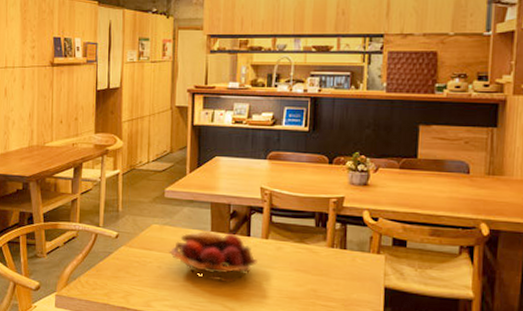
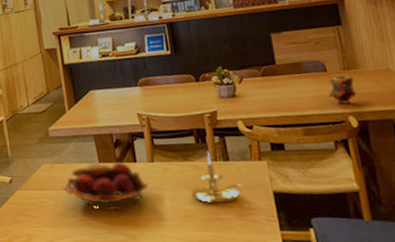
candle holder: none [299,236,356,290] -> present [190,151,244,203]
teapot: none [466,178,496,210] -> present [329,74,357,105]

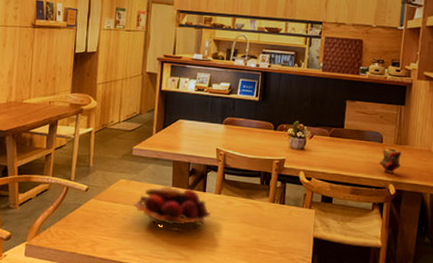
candle holder: present [190,151,244,203] -> none [245,193,291,240]

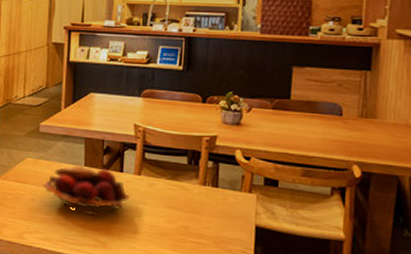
teapot: present [379,147,402,173] -> none [339,120,369,152]

